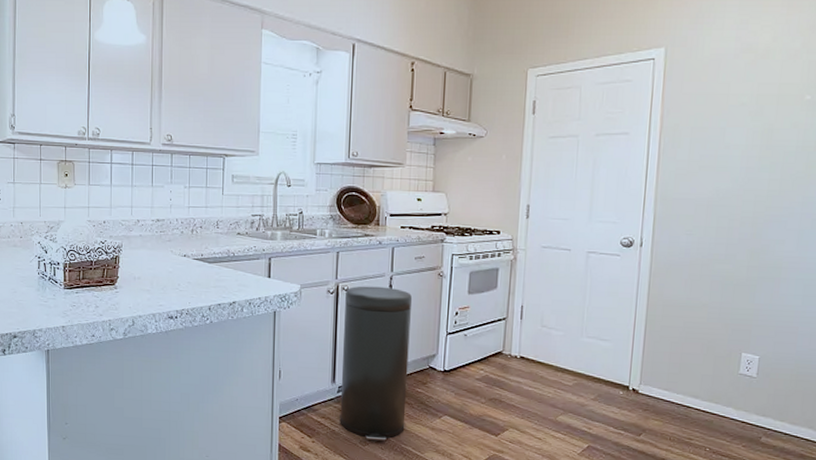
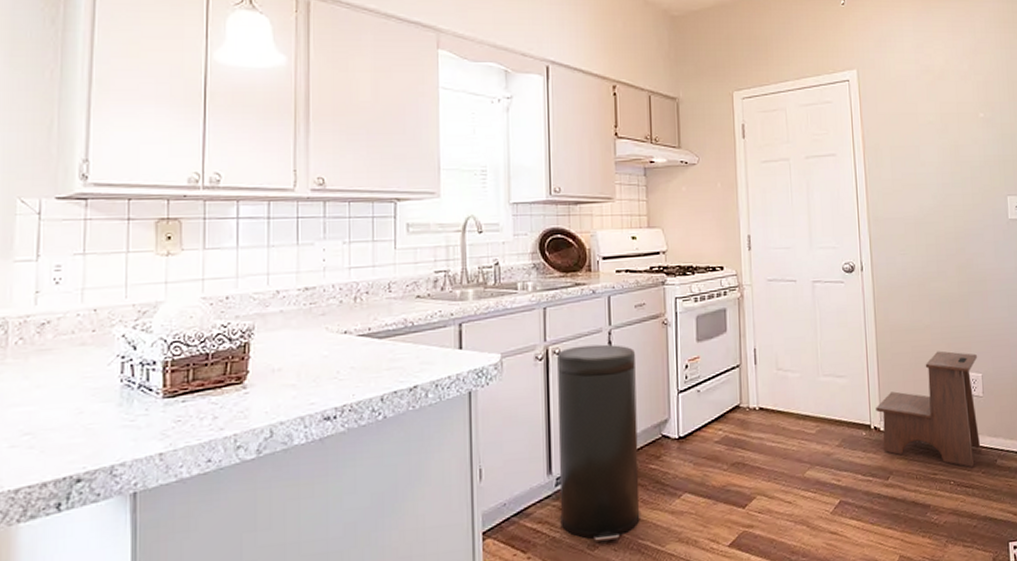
step stool: none [636,329,758,439] -> present [876,350,981,467]

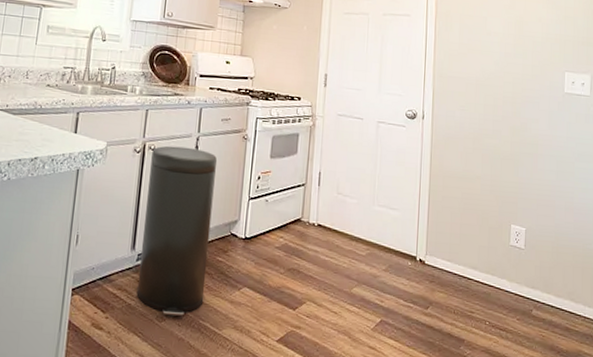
step stool: present [876,350,981,467] -> none [423,201,523,312]

